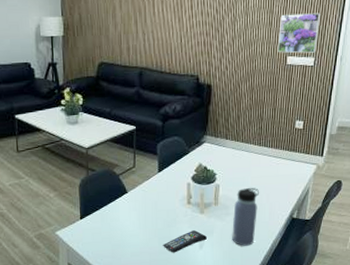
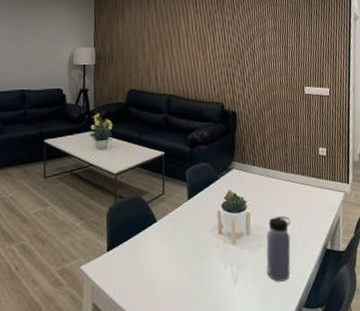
remote control: present [163,230,207,253] -> none [195,264,241,290]
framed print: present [277,13,321,53] -> none [294,49,331,84]

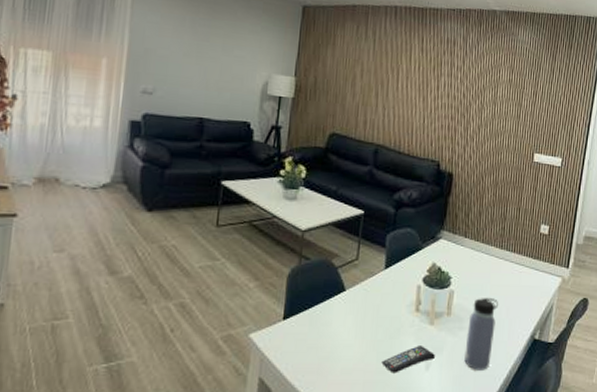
remote control: none [195,264,241,290] -> present [381,346,435,373]

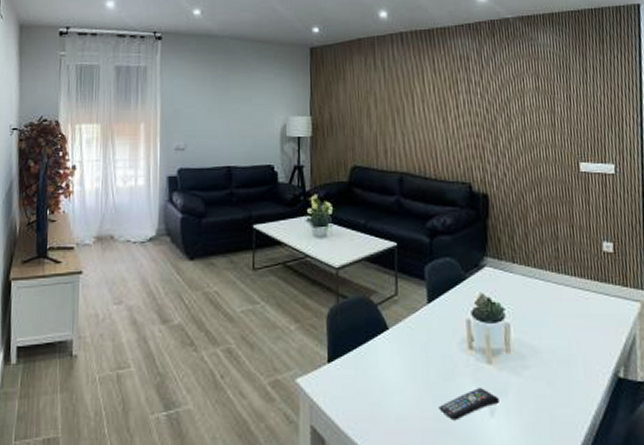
water bottle: present [464,298,499,370] -> none [533,331,568,417]

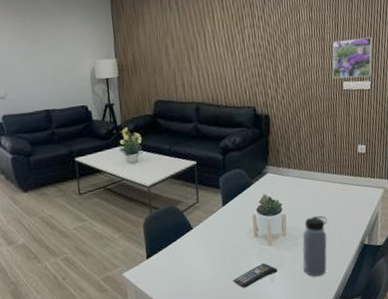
water bottle: none [533,331,568,417] -> present [302,216,328,277]
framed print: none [565,113,616,159] -> present [332,37,373,79]

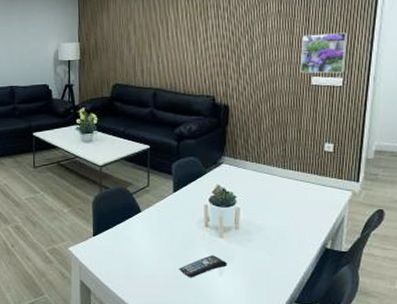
water bottle: present [302,216,328,277] -> none [255,213,286,276]

